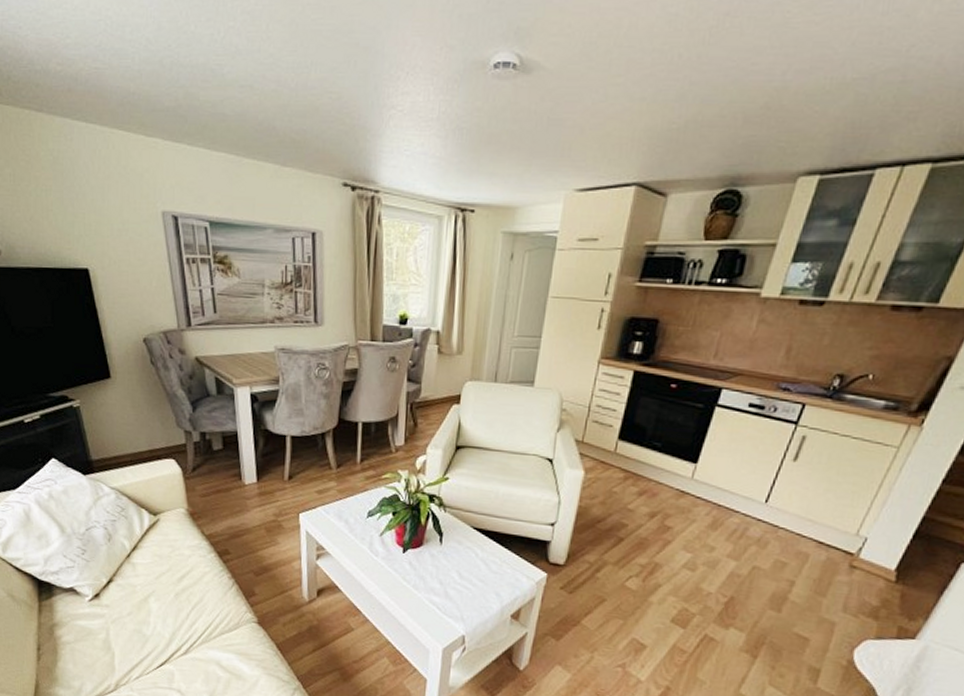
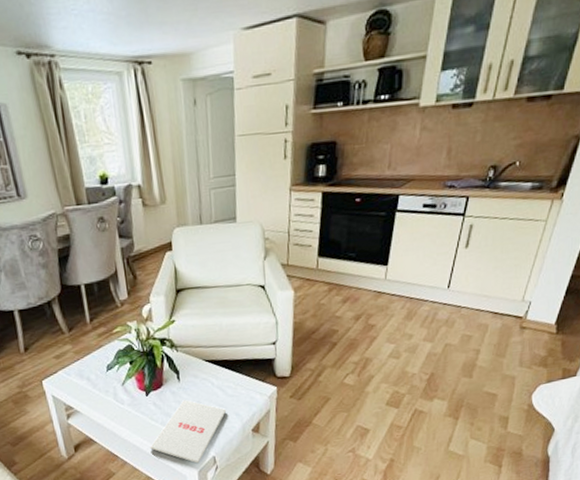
magazine: none [396,566,487,639] -> present [150,400,227,464]

